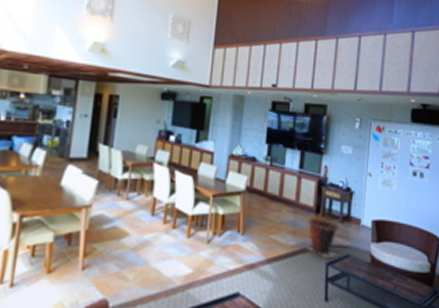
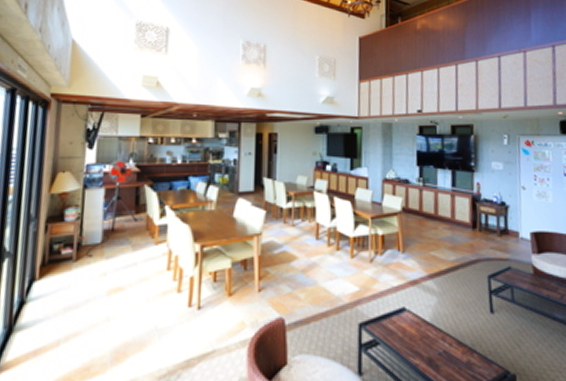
waste bin: present [306,218,339,259] -> none [466,233,501,273]

